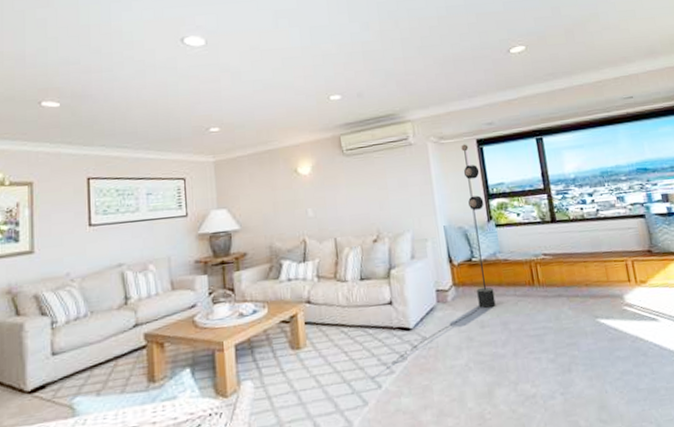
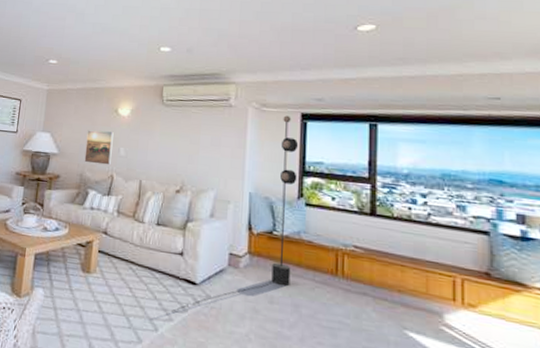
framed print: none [268,193,301,233] -> present [84,130,114,165]

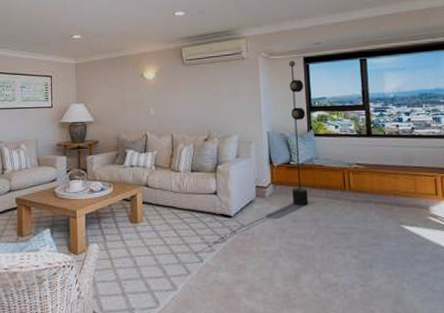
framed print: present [84,130,114,165] -> none [118,94,143,126]

